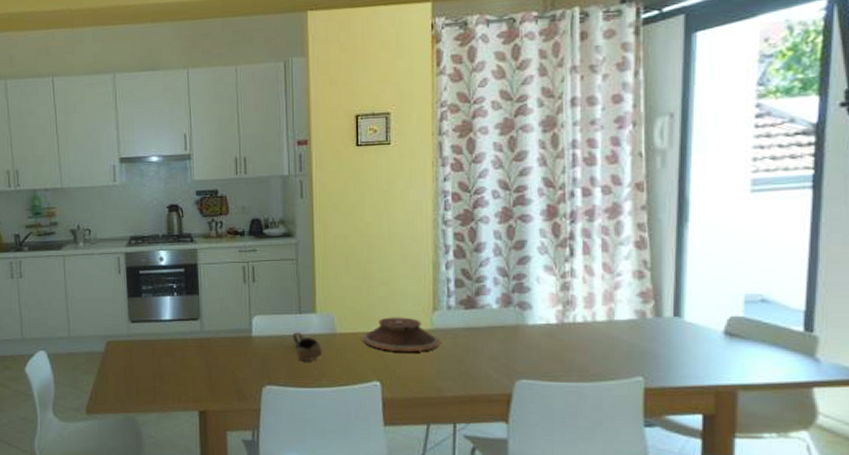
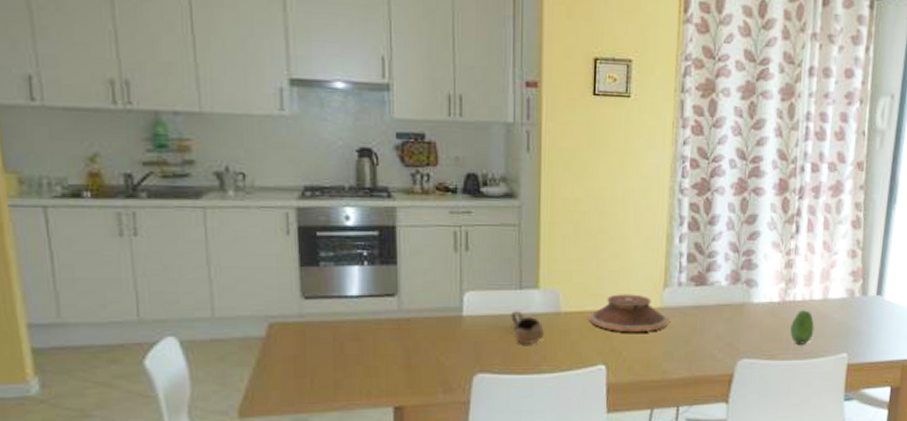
fruit: none [573,332,601,367] -> present [790,310,815,344]

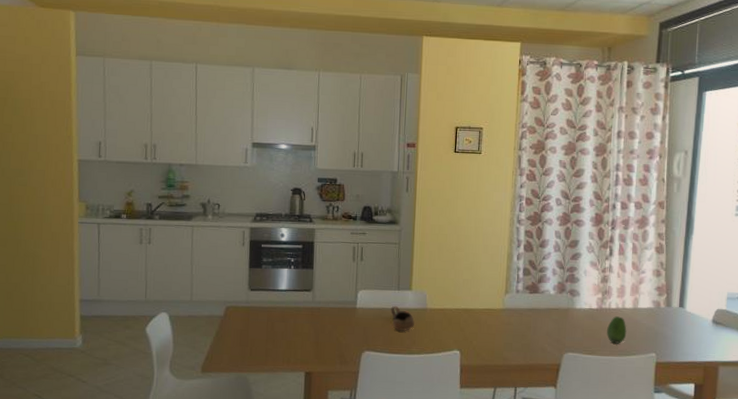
plate: present [589,294,670,333] -> none [448,297,509,327]

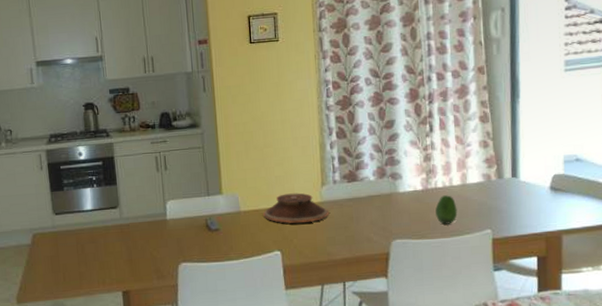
cup: present [391,305,414,331] -> none [203,212,229,238]
plate: none [448,297,509,327] -> present [263,193,329,224]

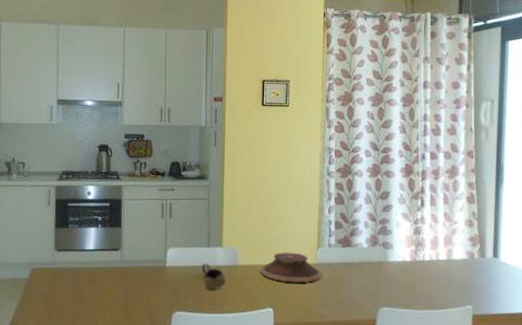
cup: none [203,212,229,238] -> present [201,263,226,289]
fruit: present [435,195,458,225] -> none [422,268,442,297]

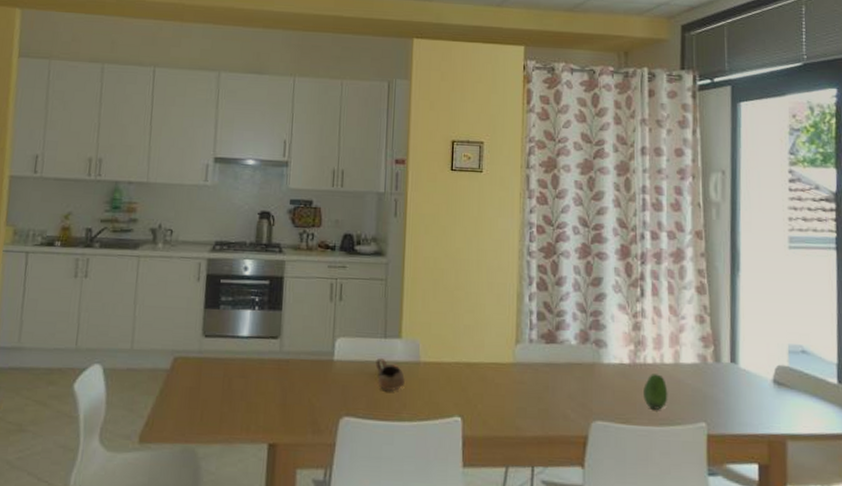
plate: present [260,252,323,283] -> none [446,347,522,387]
fruit: none [422,268,442,297] -> present [643,374,668,410]

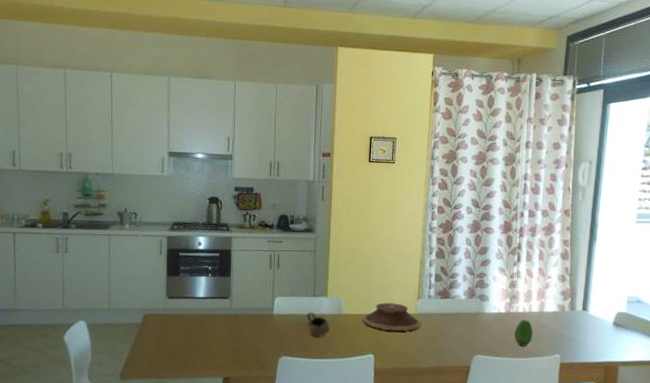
plate: none [446,347,522,387] -> present [362,302,422,332]

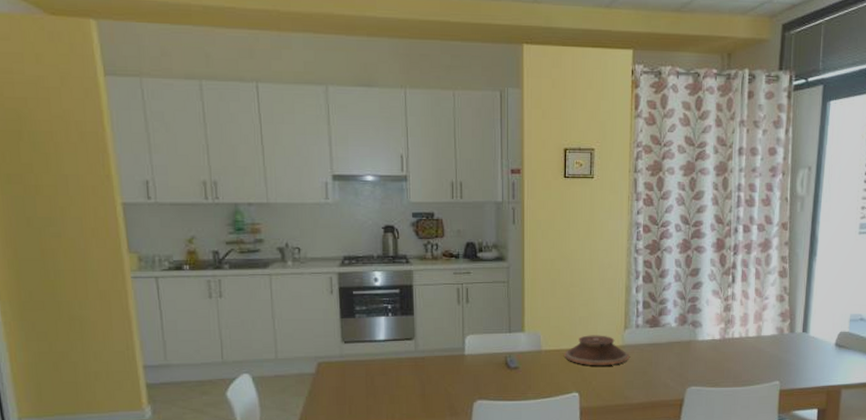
cup: present [307,311,330,336] -> none [502,349,529,376]
fruit: present [514,320,533,346] -> none [730,346,751,374]

